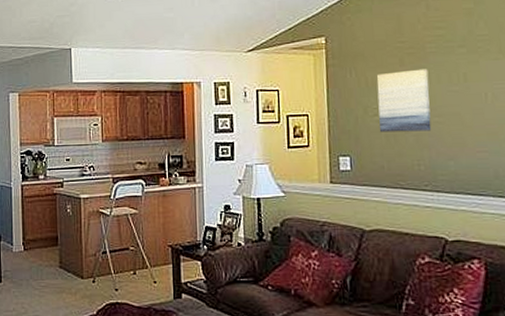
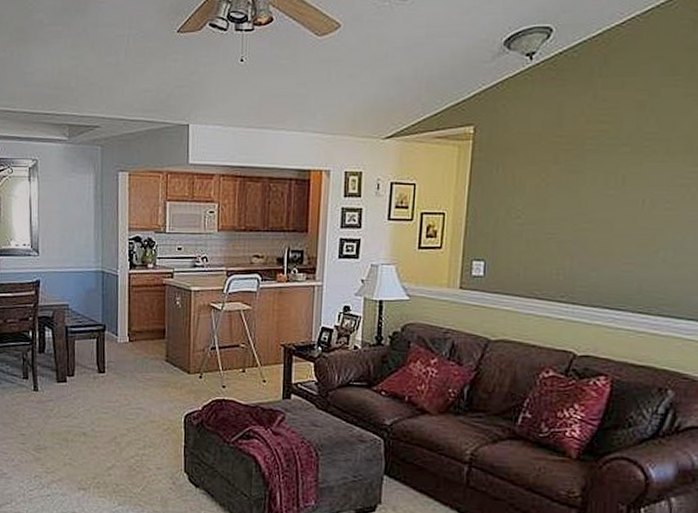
wall art: present [376,69,432,133] -> none [521,168,584,238]

